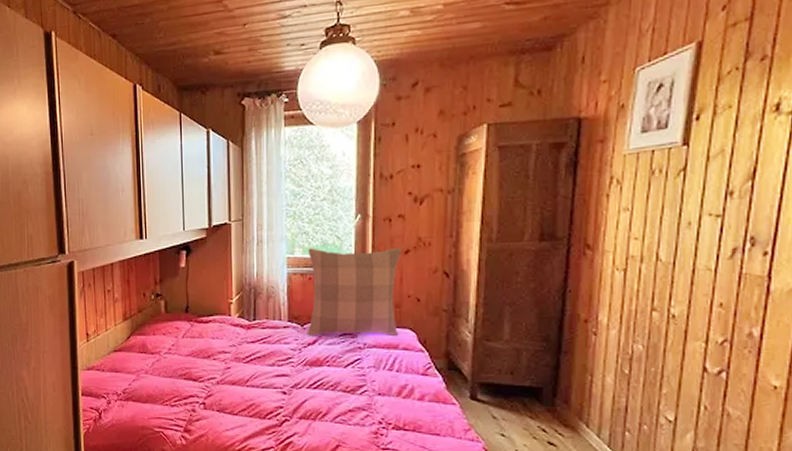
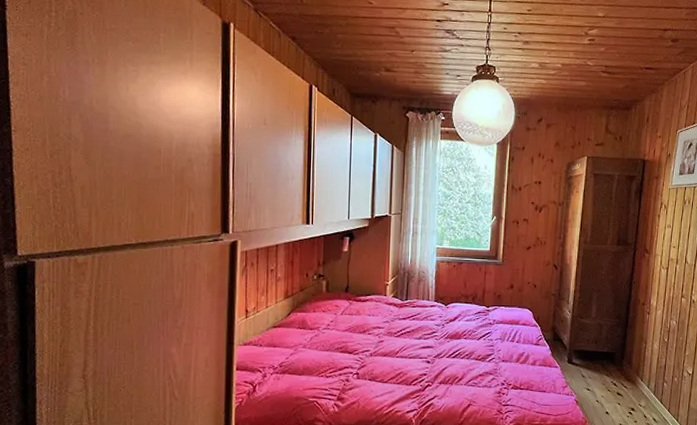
pillow: present [306,247,403,337] -> none [449,241,526,315]

